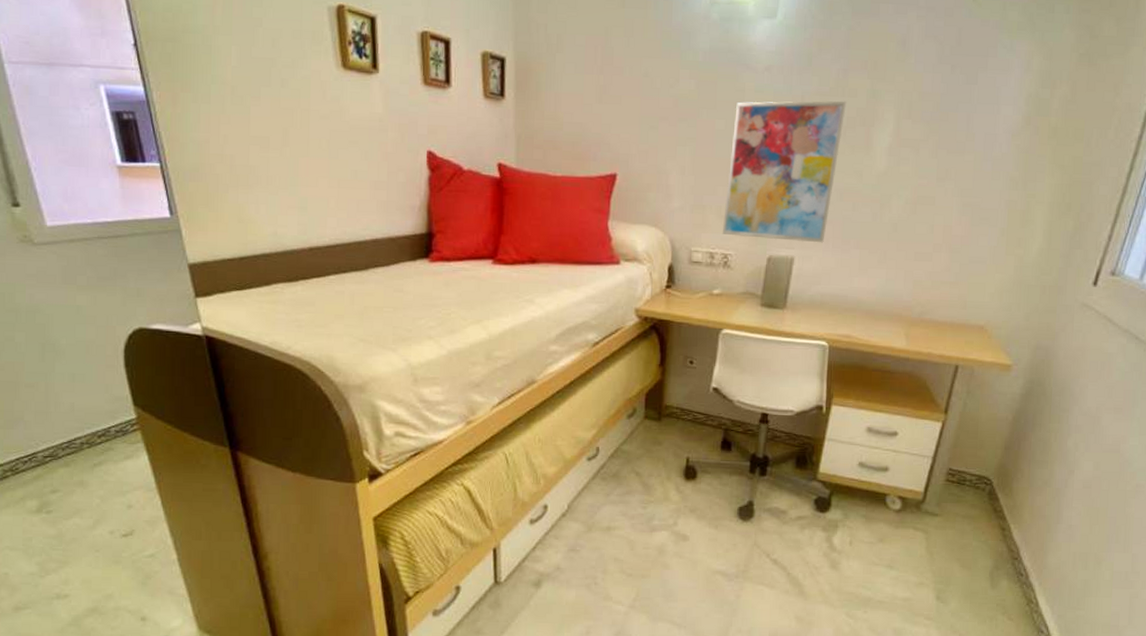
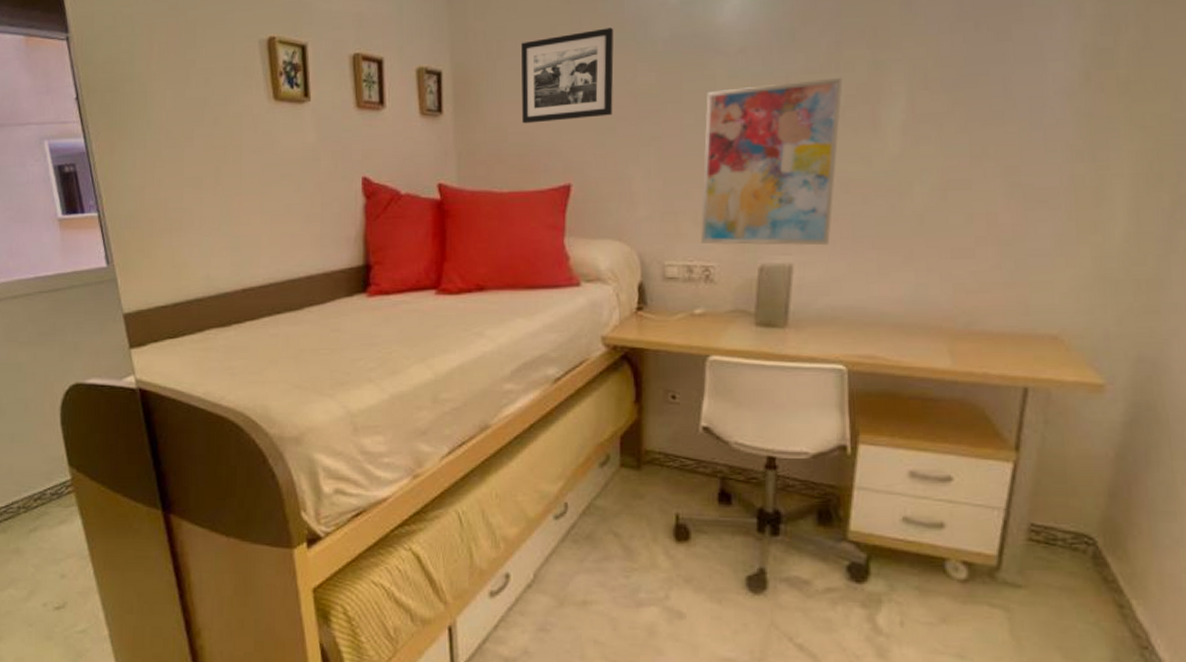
picture frame: none [577,34,662,116] -> present [521,27,614,124]

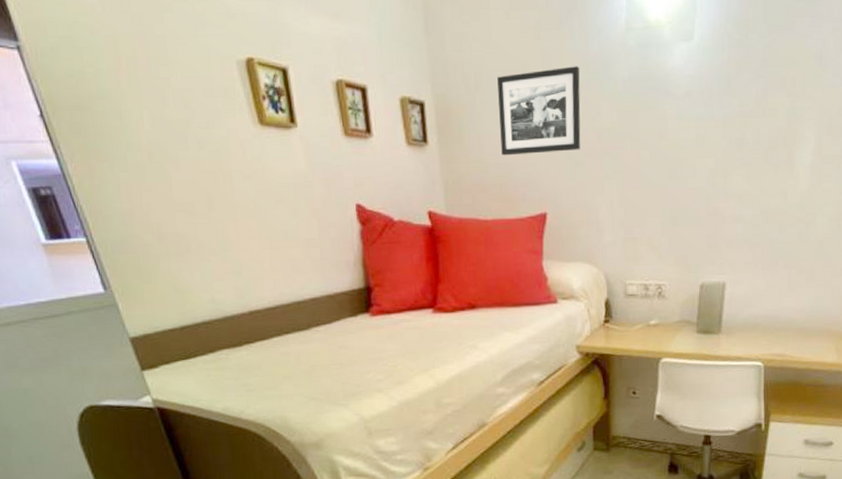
wall art: present [701,77,843,246] -> none [655,121,767,267]

